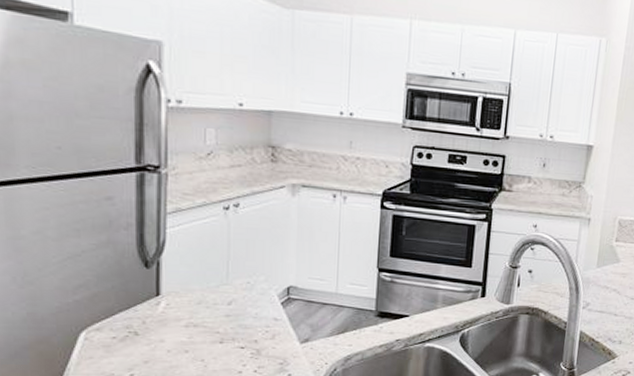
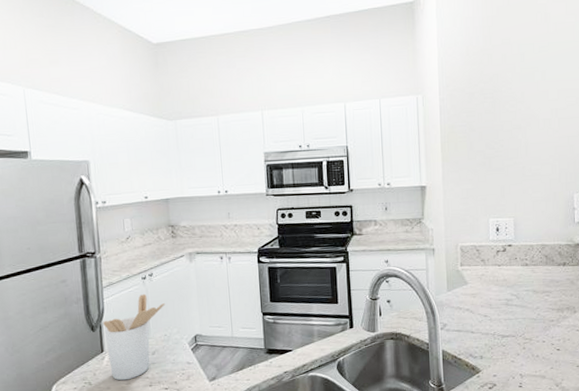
utensil holder: none [162,227,252,333] -> present [103,293,165,381]

